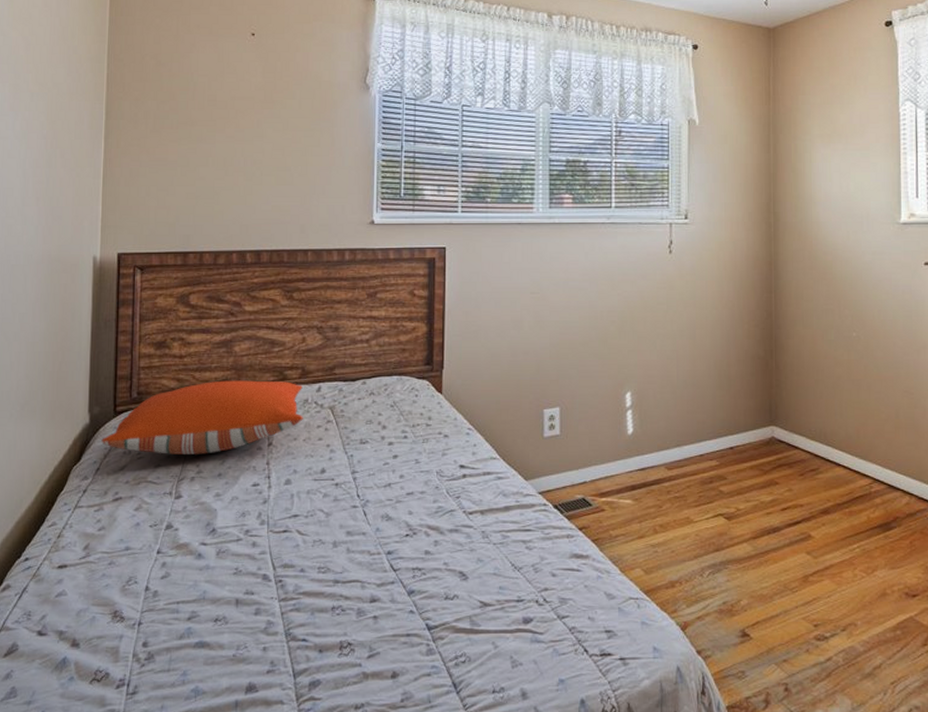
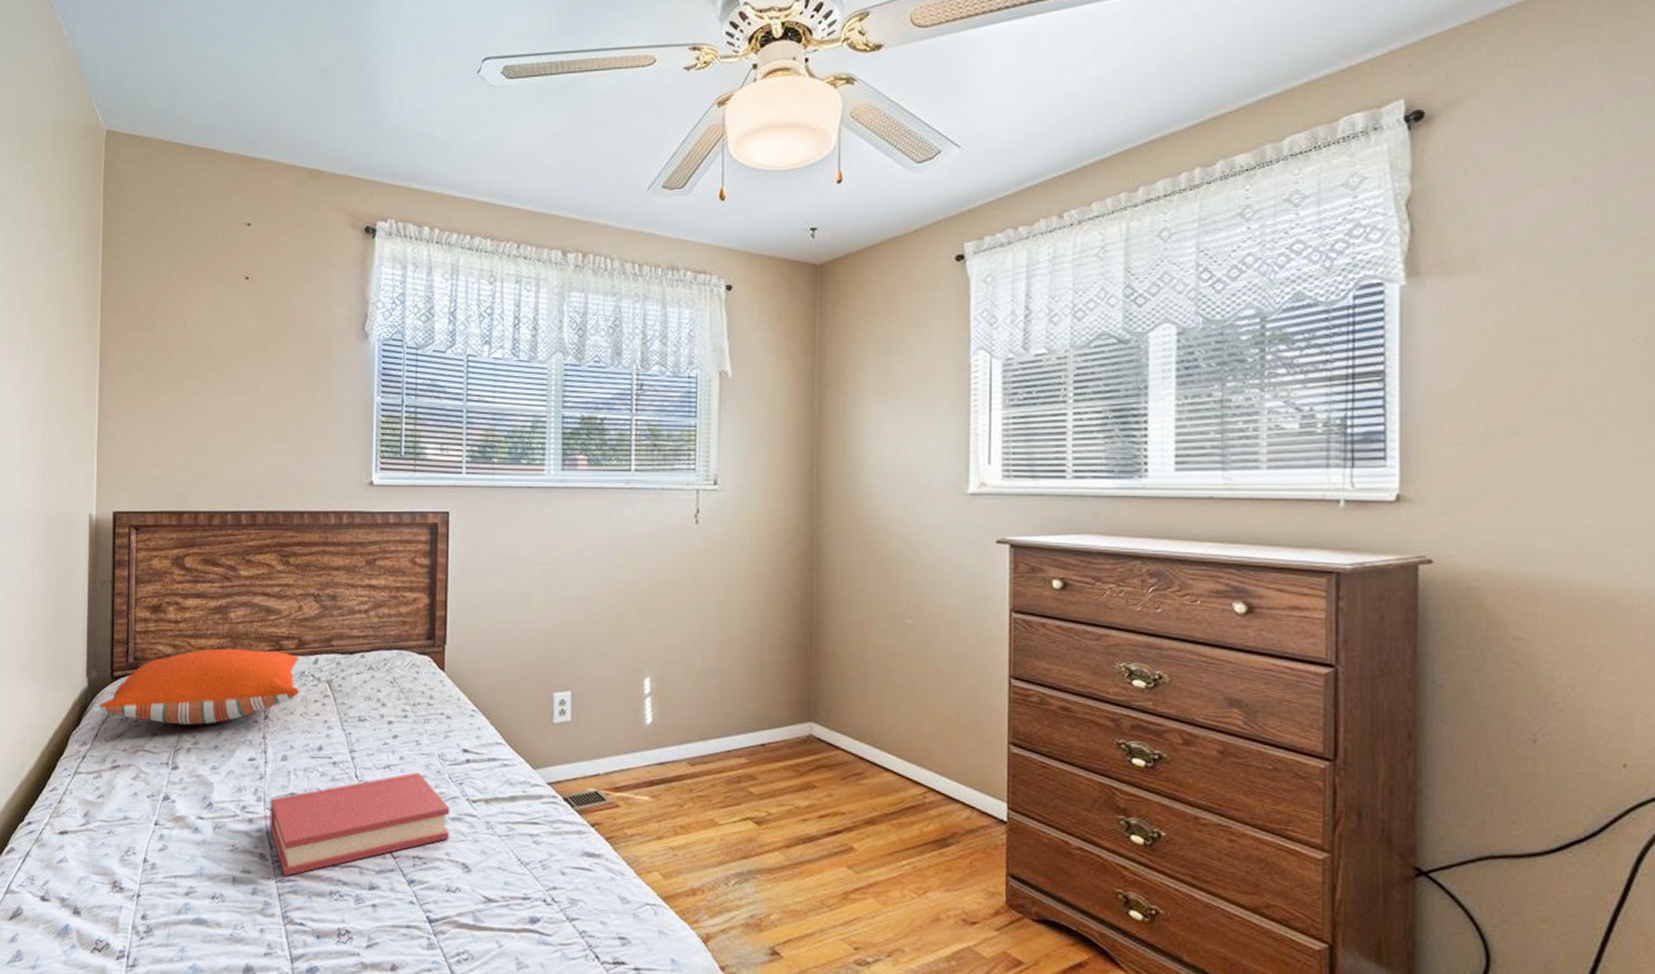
hardback book: none [273,488,448,595] -> present [269,771,450,876]

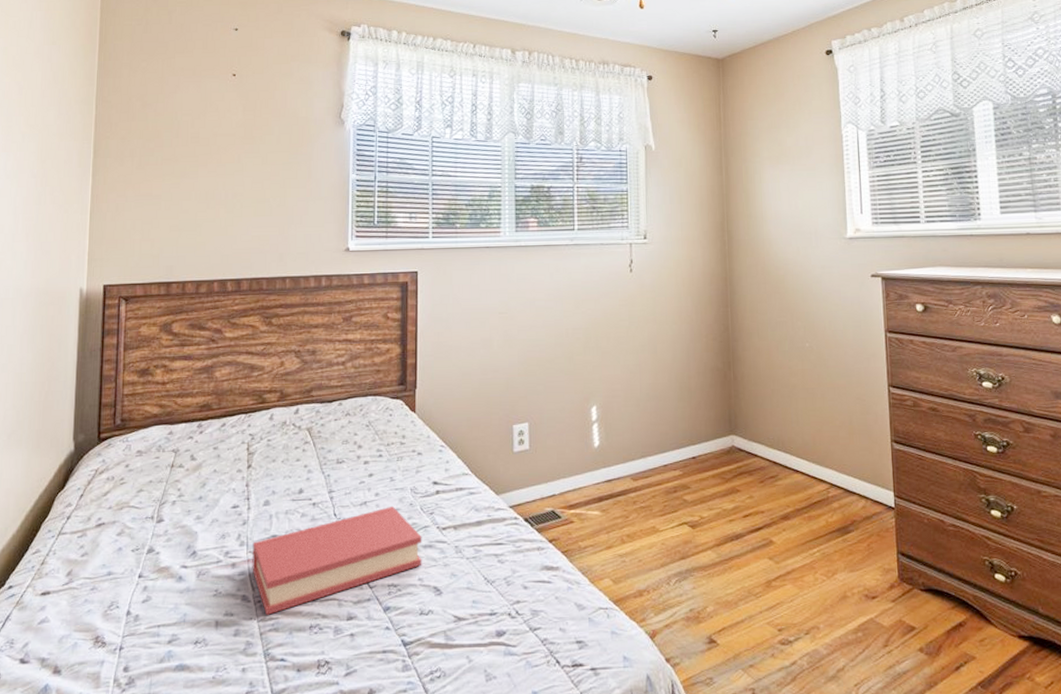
pillow: present [99,648,300,725] -> none [85,404,282,479]

